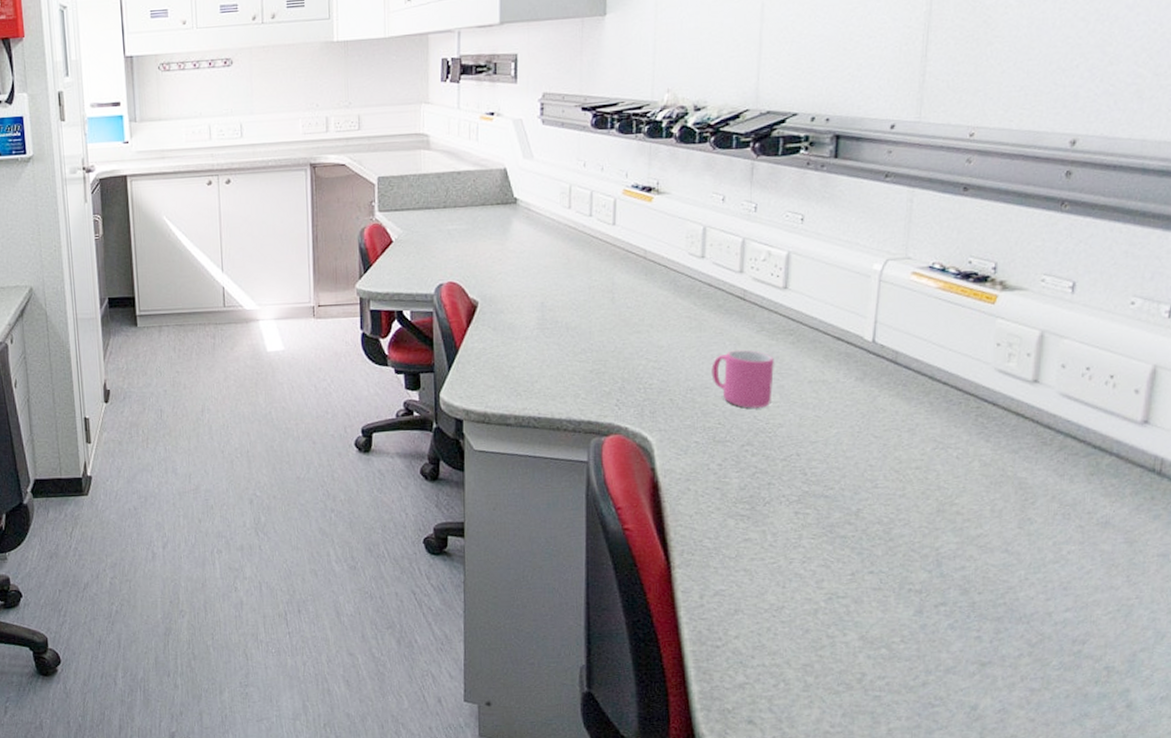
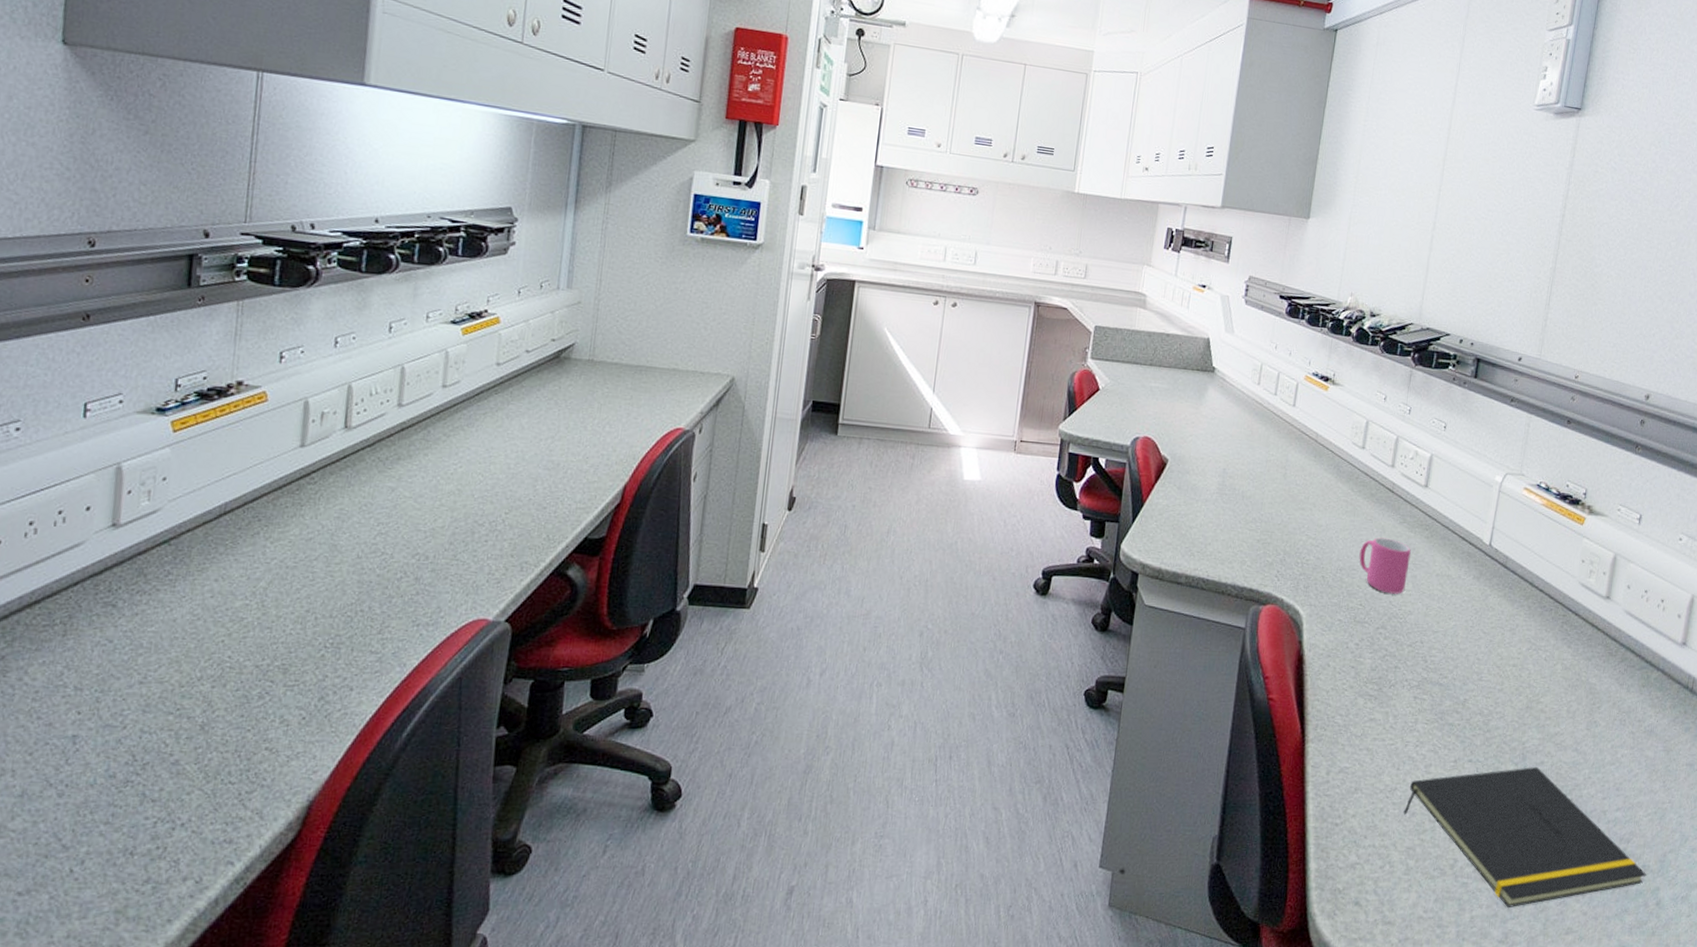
notepad: none [795,572,1112,718] -> present [1403,766,1647,907]

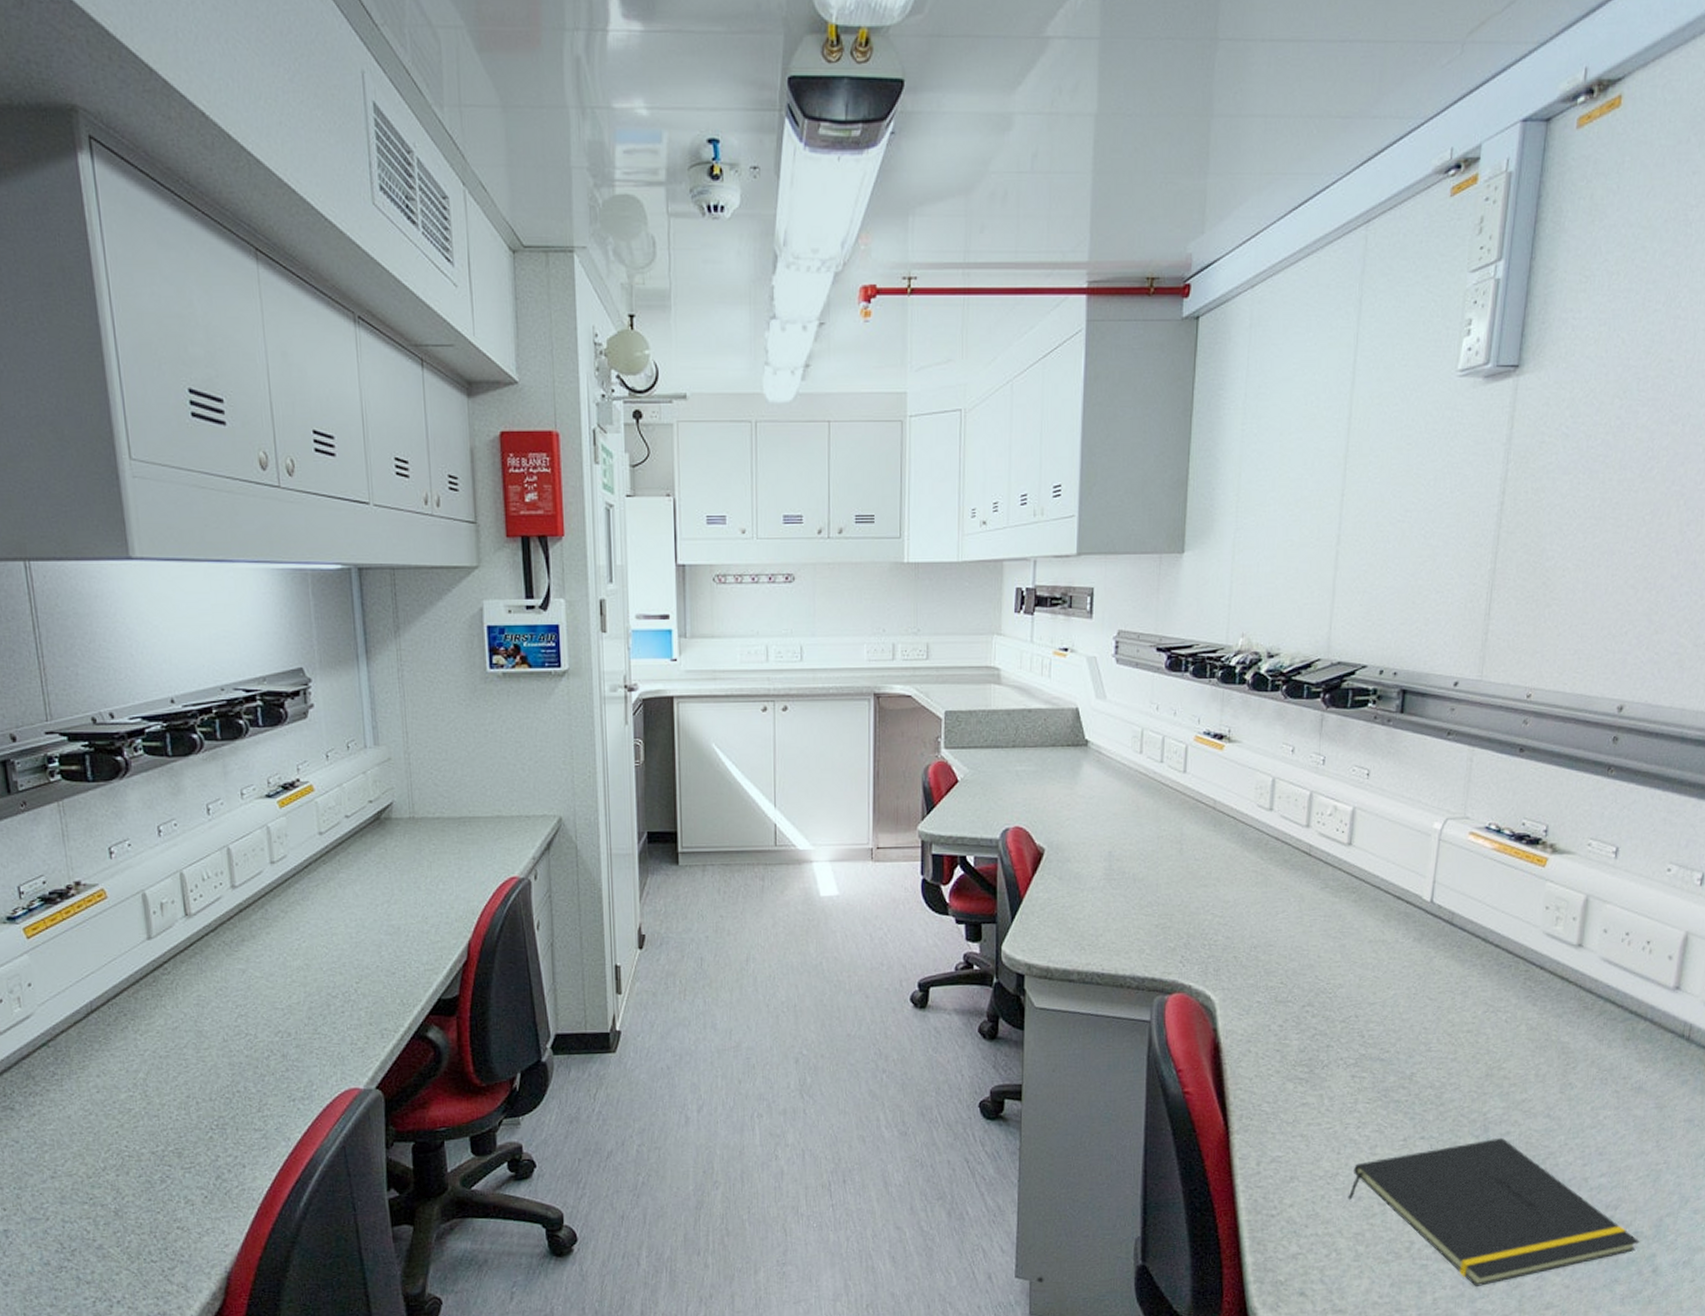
mug: present [1359,537,1411,594] -> none [1275,907,1337,968]

